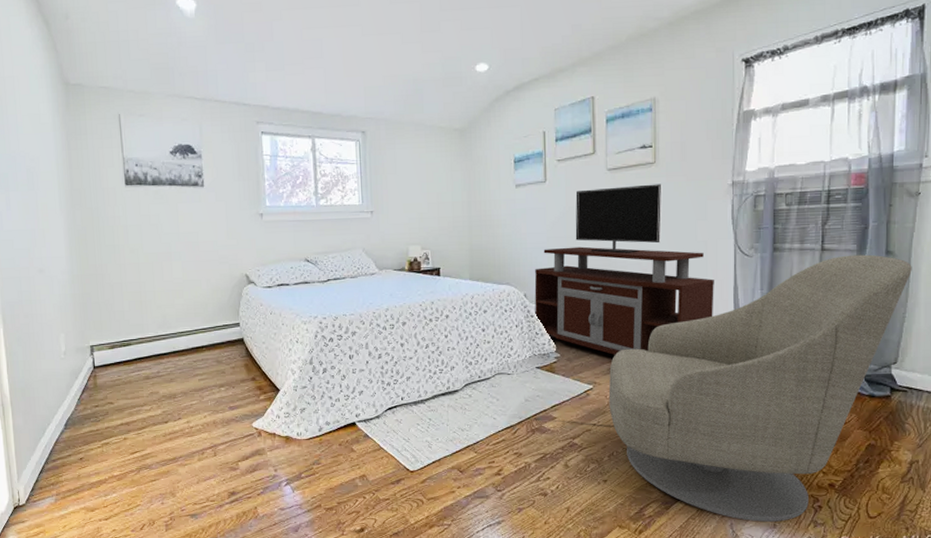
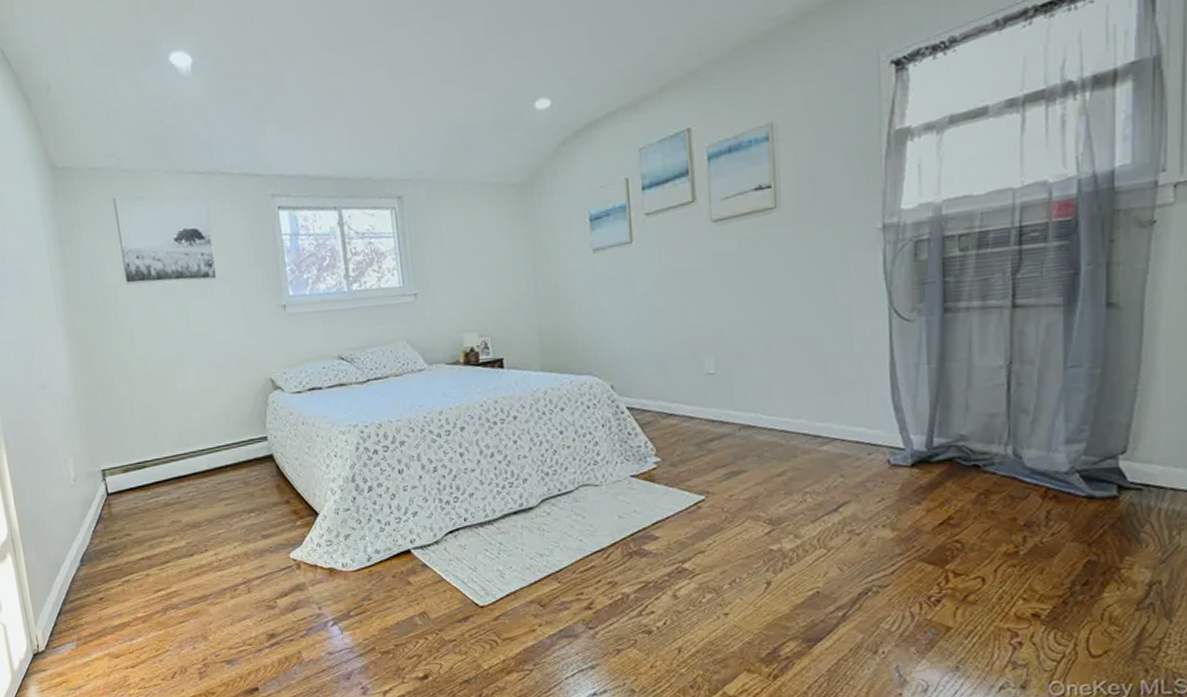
tv stand: present [534,184,714,355] -> none [623,234,864,457]
armchair: present [608,254,912,522] -> none [725,308,1146,663]

